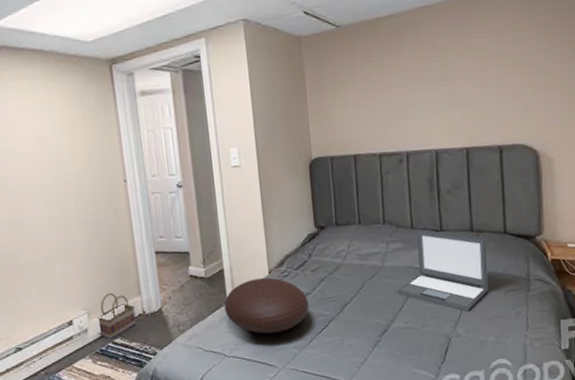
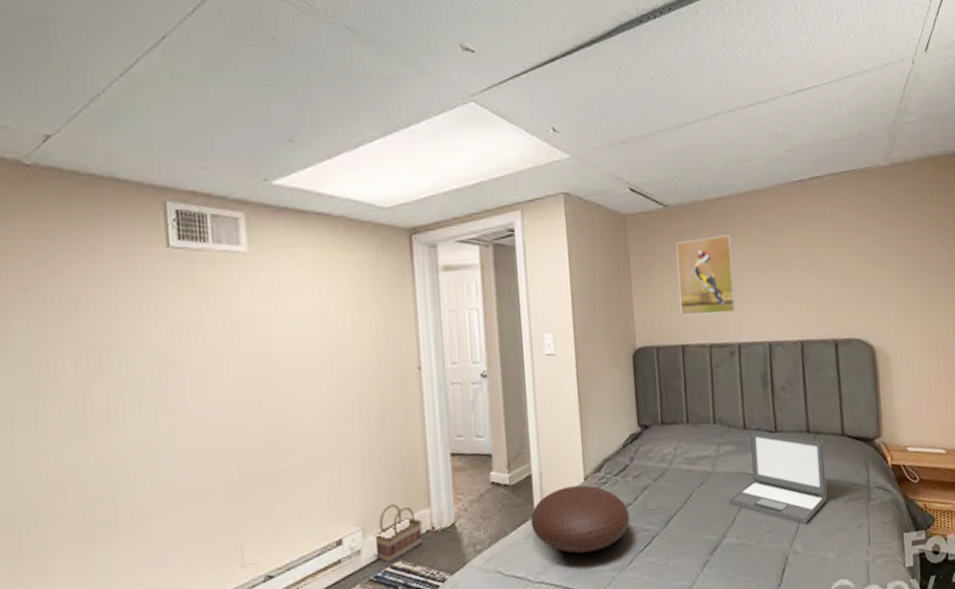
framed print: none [347,51,404,129] -> present [676,235,736,316]

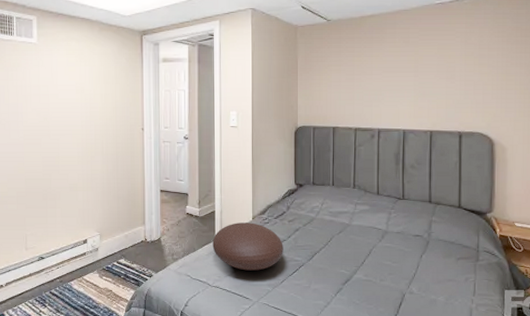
basket: present [374,503,423,563] -> none [107,220,138,259]
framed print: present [676,235,736,316] -> none [334,45,379,105]
laptop: present [728,429,827,525] -> none [360,196,442,273]

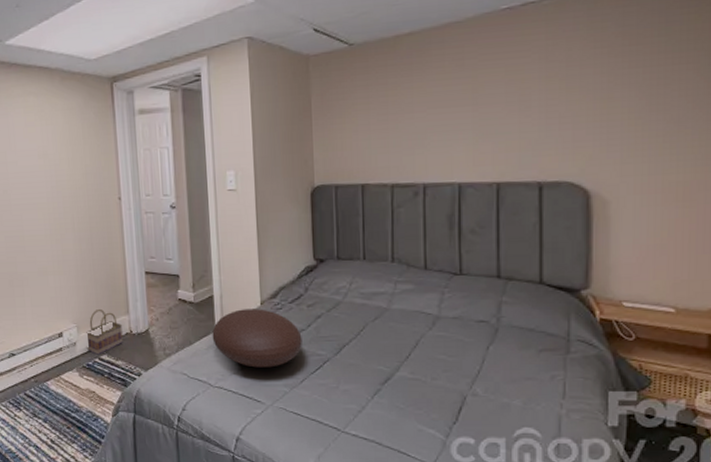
basket: none [107,220,138,259] -> present [86,308,123,355]

